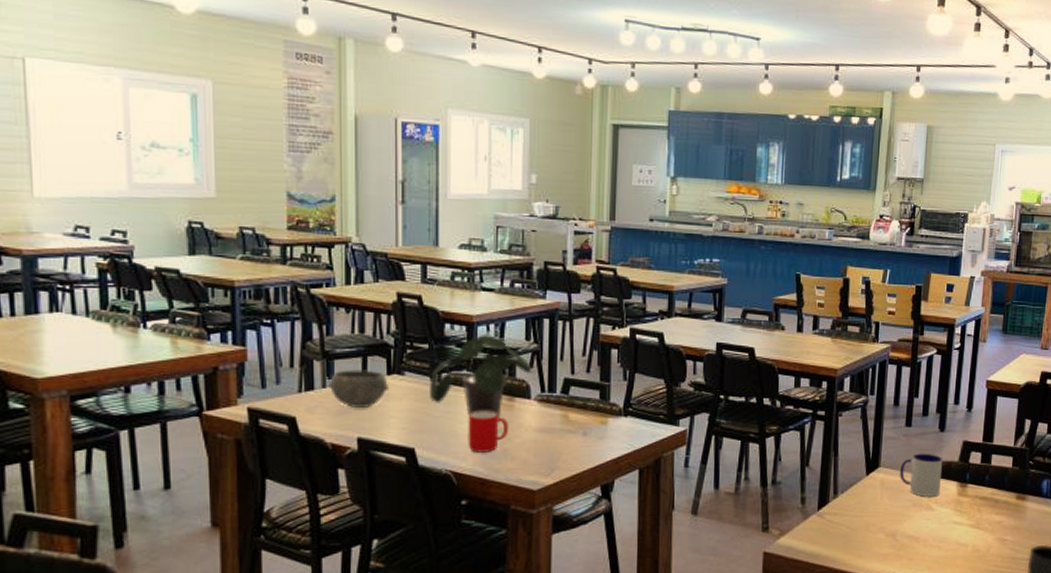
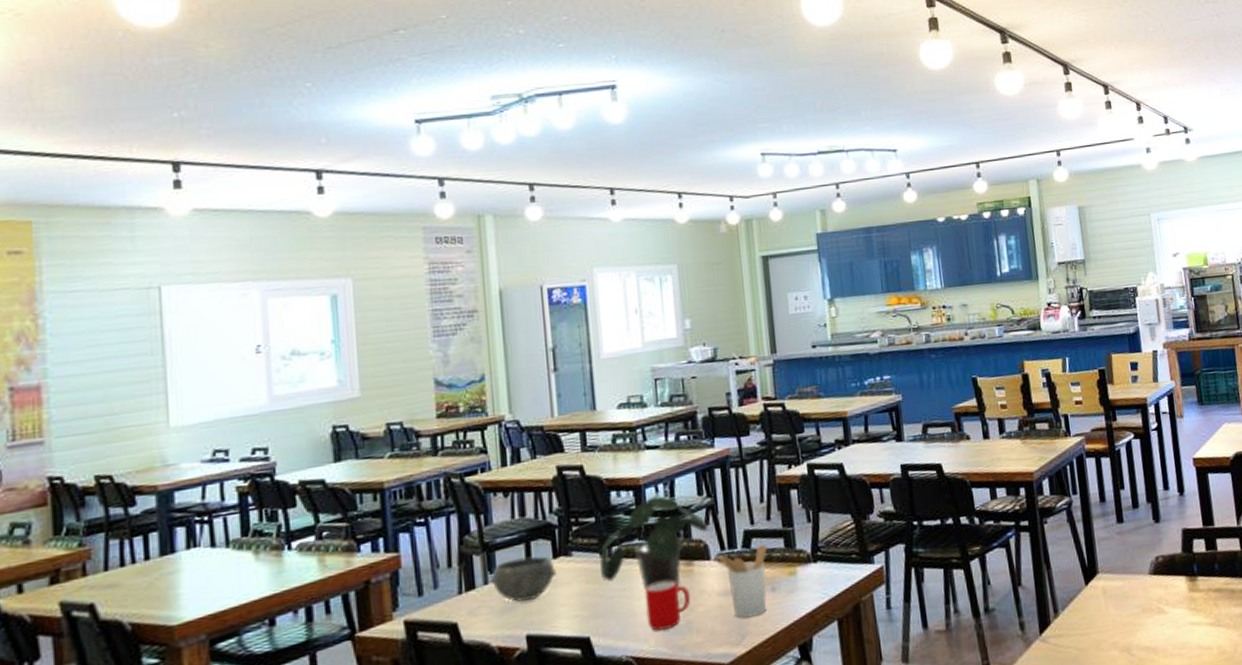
utensil holder: none [539,394,584,454] -> present [719,544,768,619]
mug: present [900,453,943,497] -> none [1120,549,1169,600]

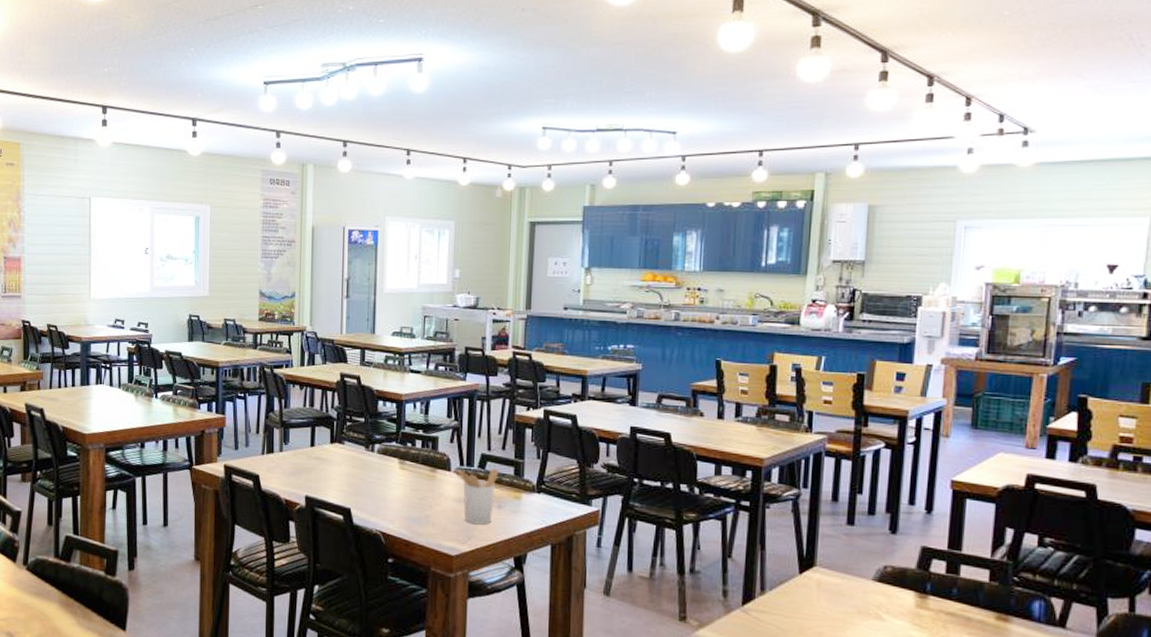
bowl: present [490,556,557,602] -> none [284,437,332,470]
potted plant: present [600,495,709,590] -> none [364,410,453,486]
cup: present [644,581,690,631] -> none [395,480,430,517]

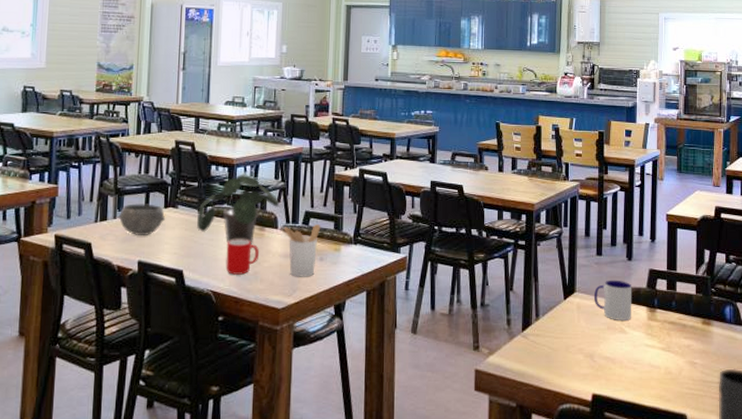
bowl: none [284,437,332,470] -> present [118,203,166,235]
potted plant: none [364,410,453,486] -> present [197,174,280,244]
cup: none [395,480,430,517] -> present [225,239,259,275]
mug: none [841,555,896,605] -> present [594,280,632,320]

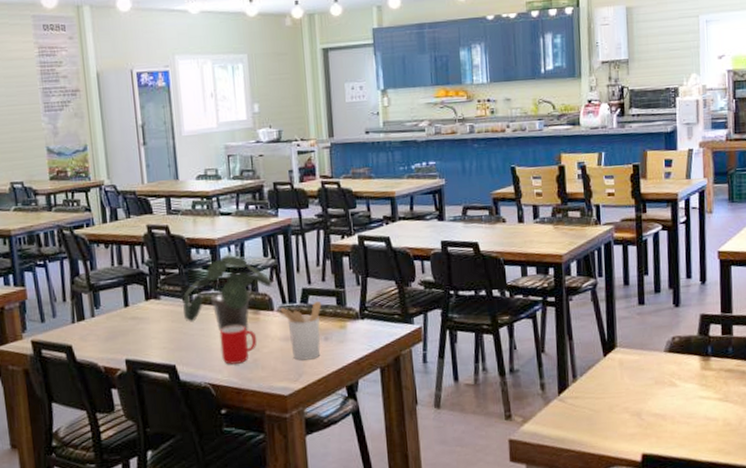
bowl: present [118,203,166,235] -> none [96,297,149,333]
mug: present [594,280,632,320] -> none [638,329,682,374]

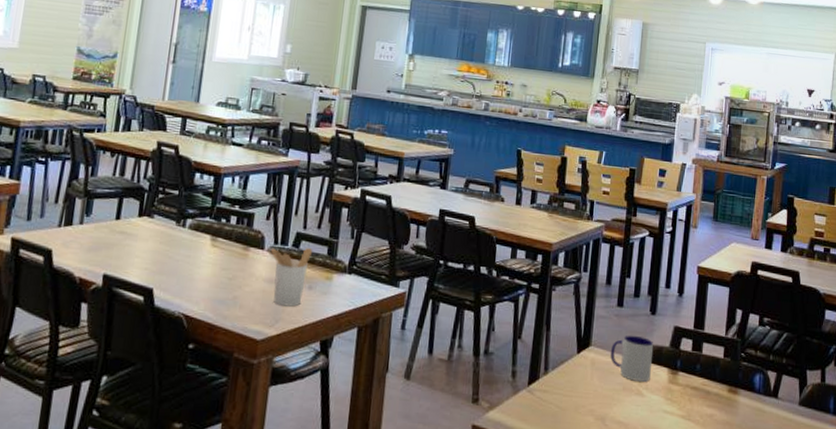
potted plant: present [183,254,273,331] -> none [173,184,269,265]
cup: present [219,325,257,365] -> none [201,258,241,299]
mug: none [638,329,682,374] -> present [610,335,654,382]

